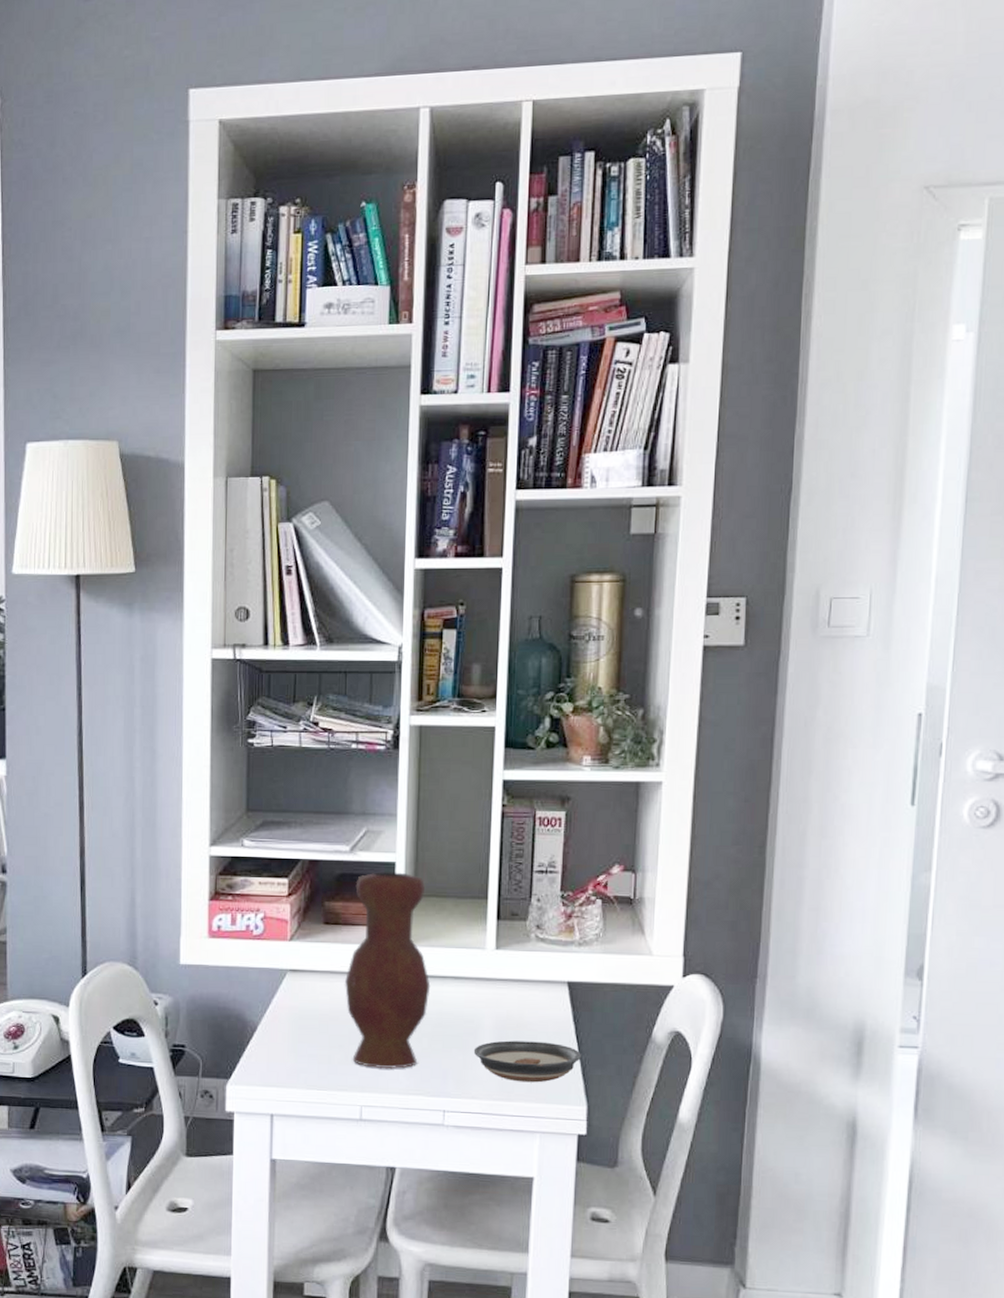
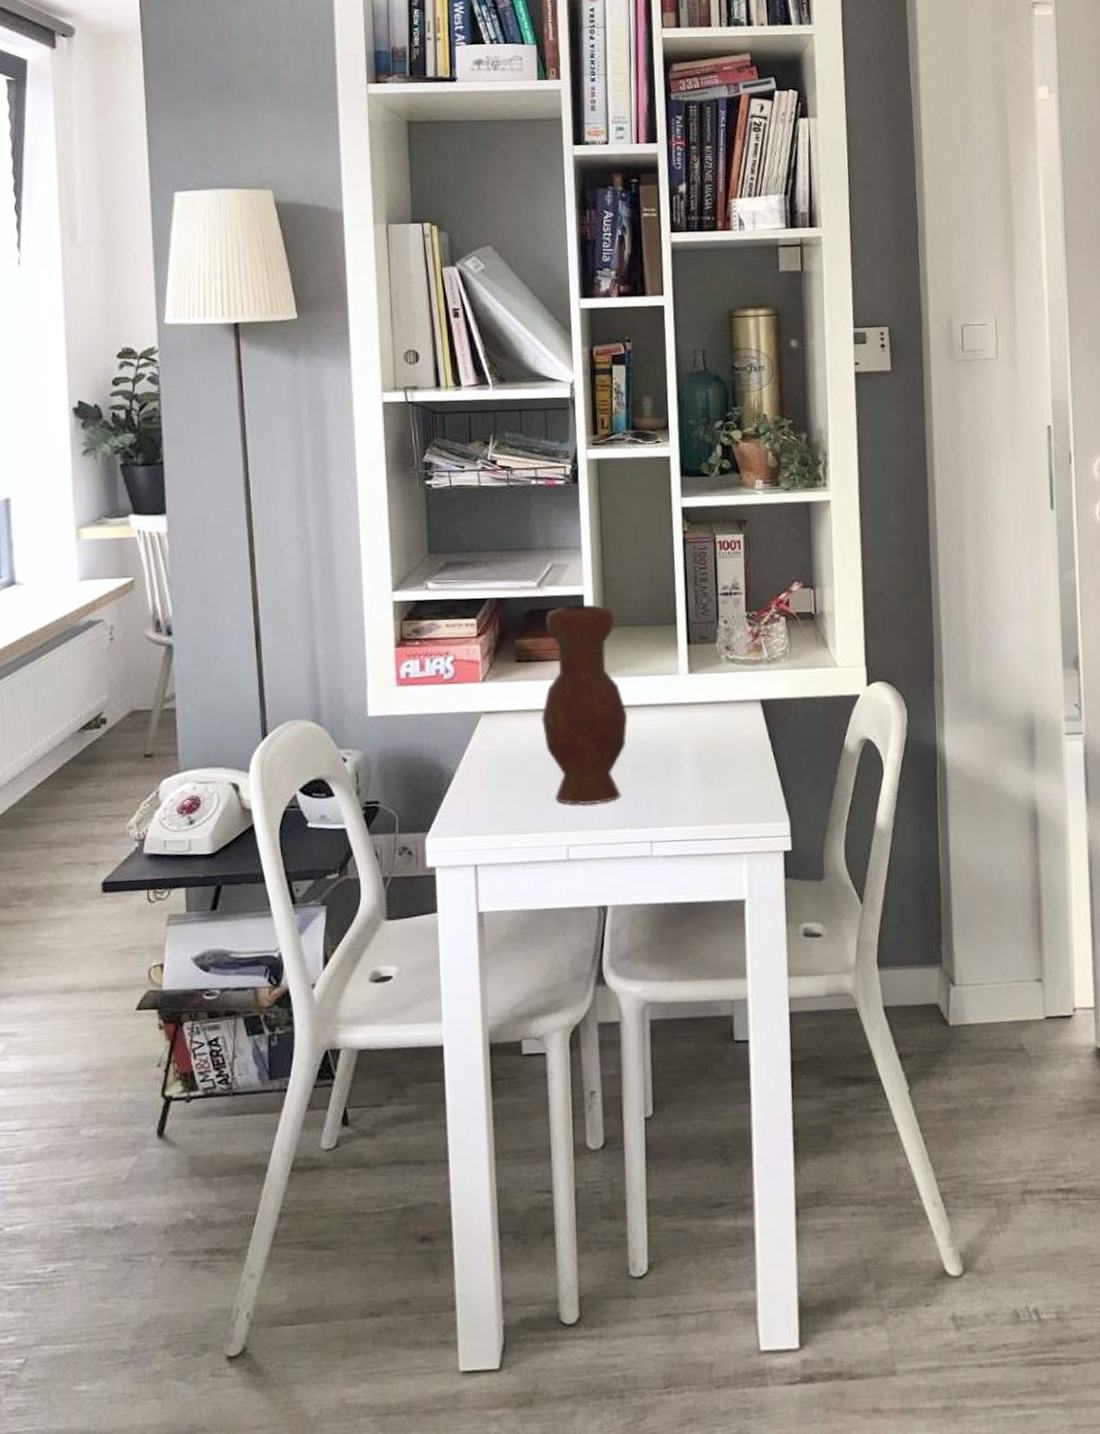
saucer: present [473,1040,581,1083] -> none [675,761,780,805]

